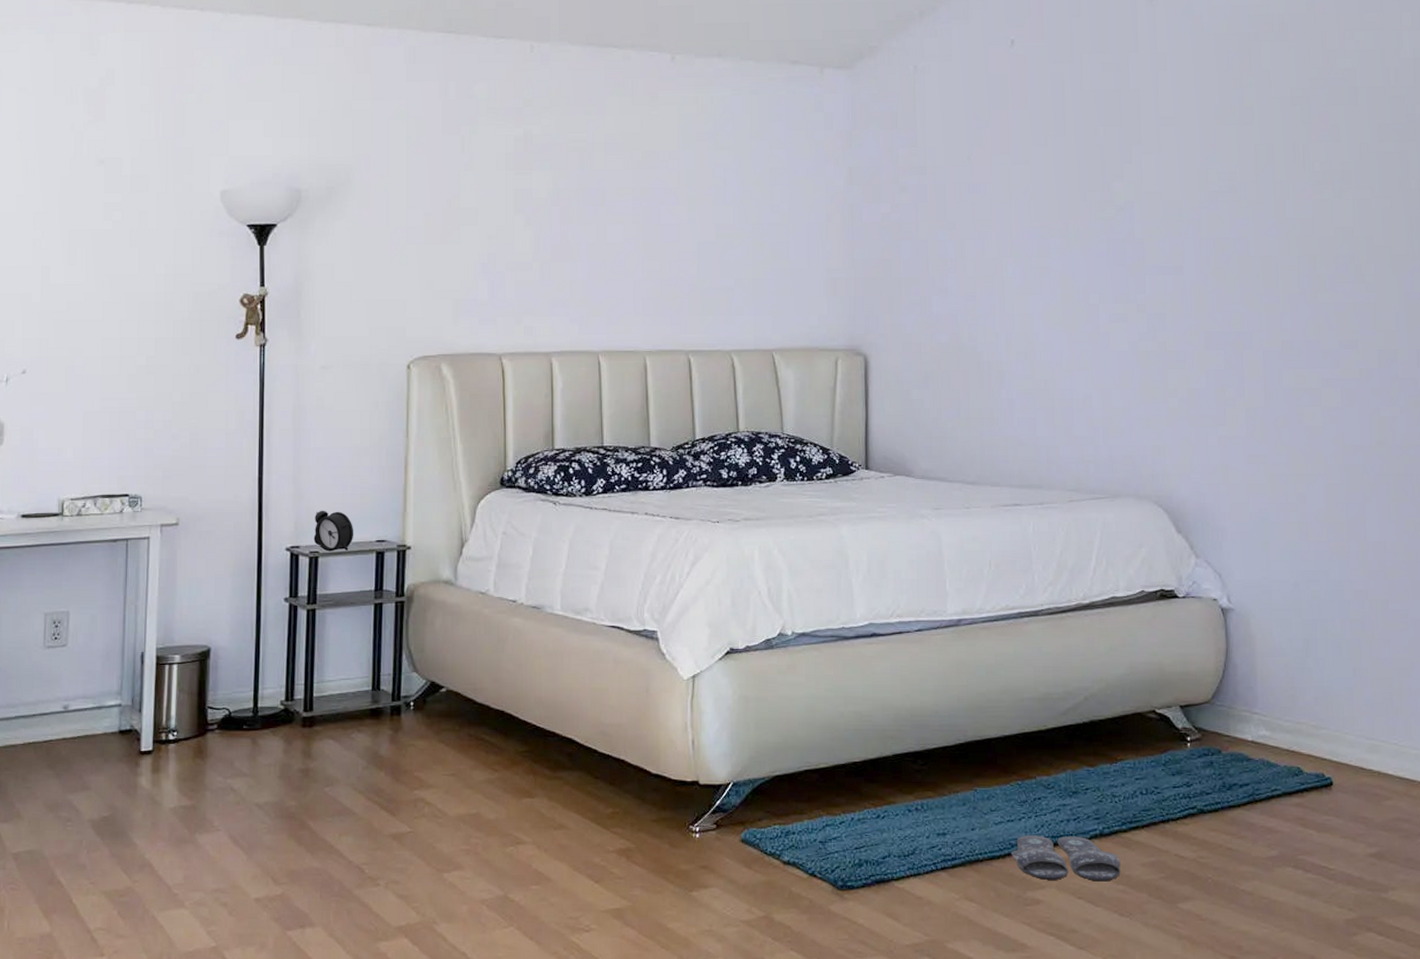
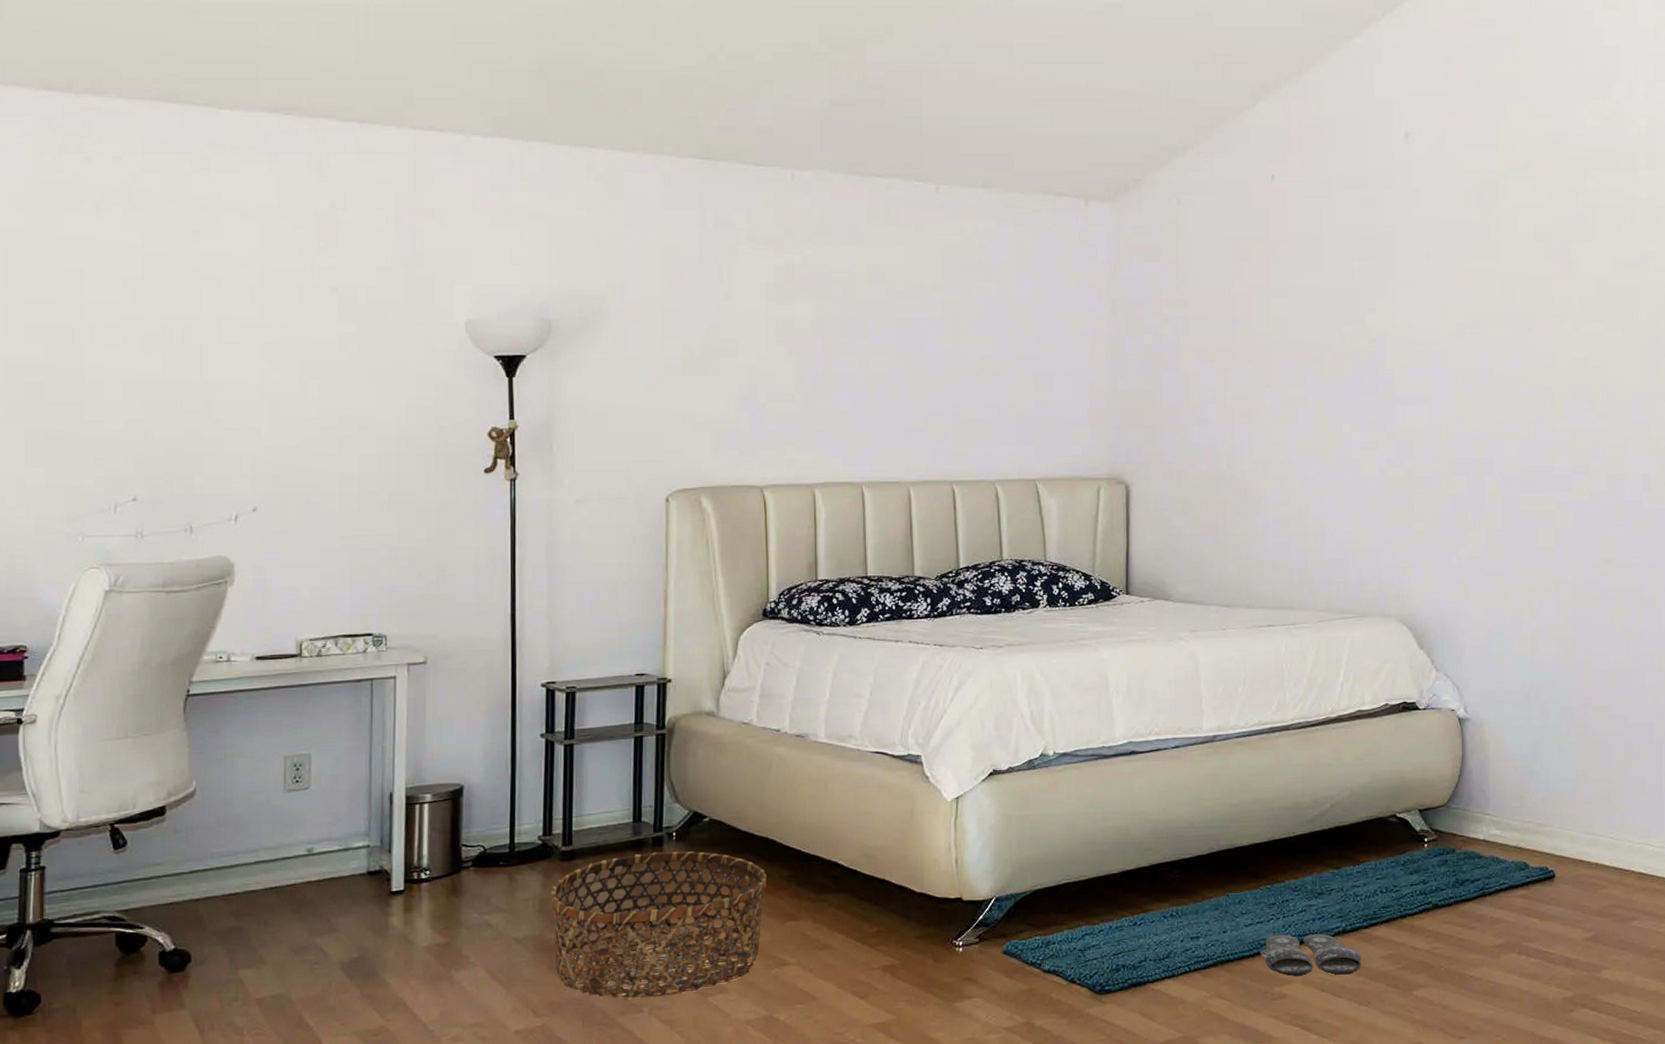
basket: none [291,722,502,871] -> present [551,851,767,999]
alarm clock: present [313,510,354,552] -> none [570,645,613,687]

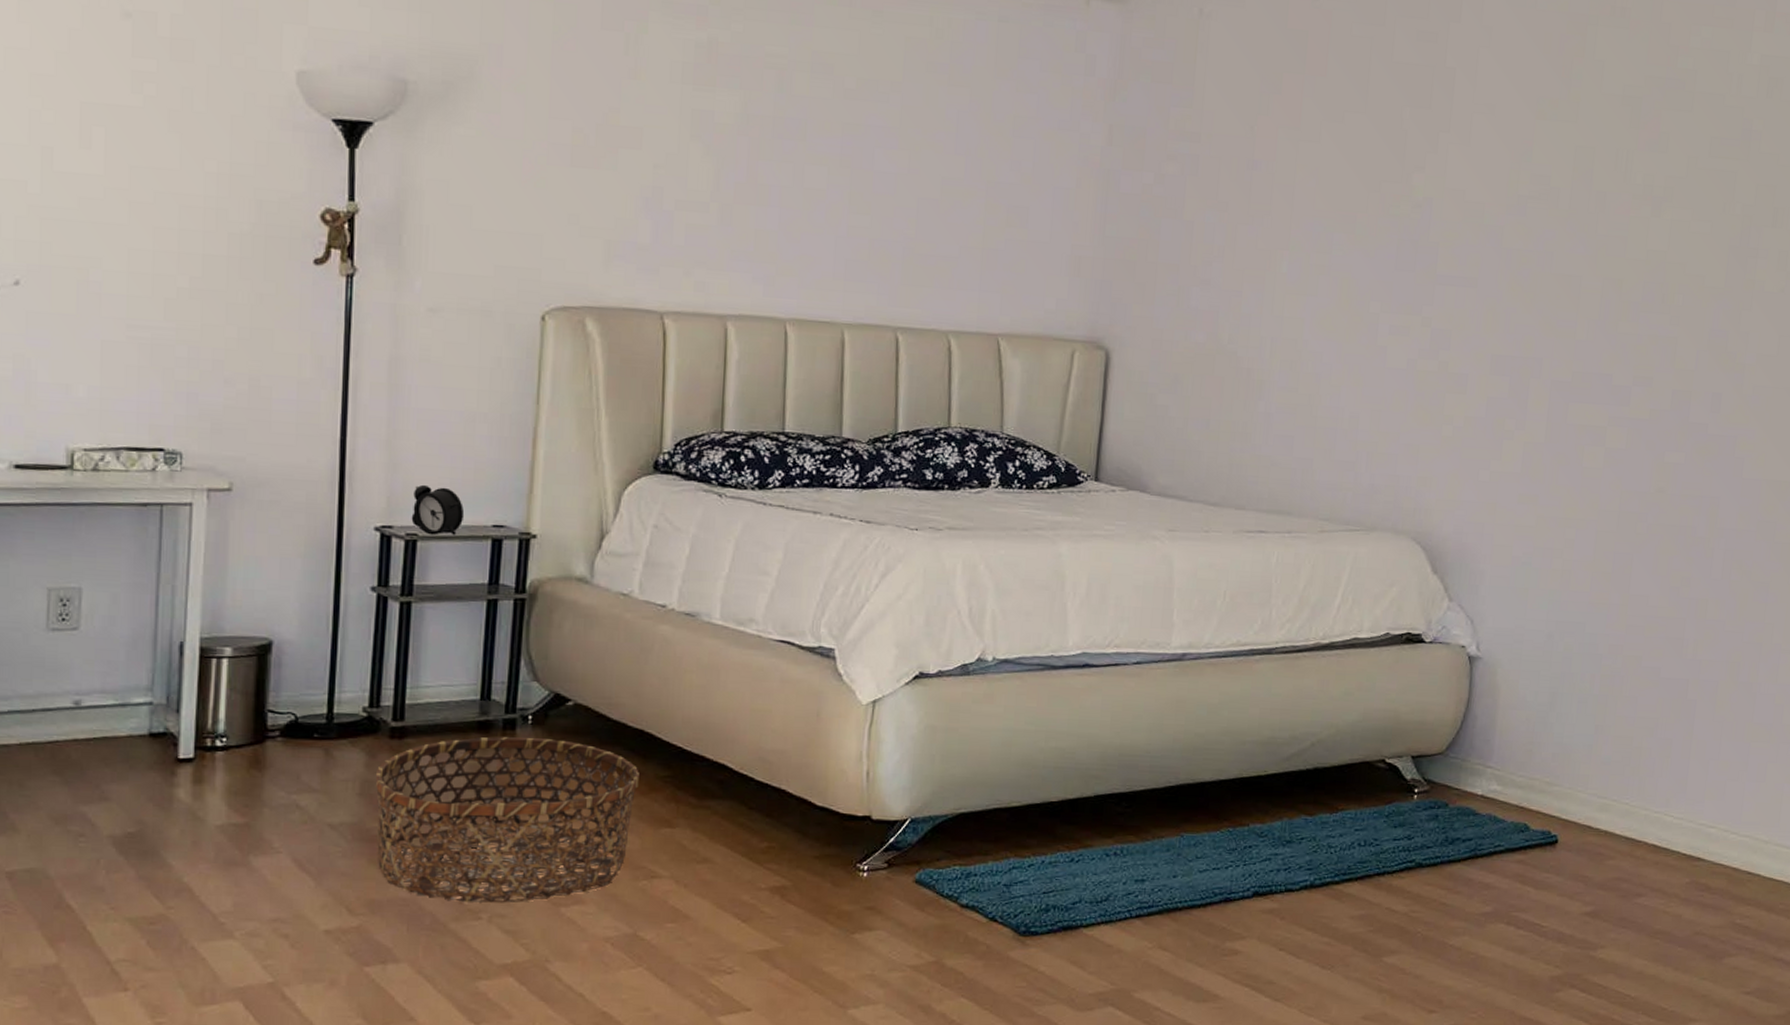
alarm clock: none [570,645,613,687] -> present [411,484,465,536]
slippers: present [1259,933,1361,975] -> none [1212,884,1329,934]

